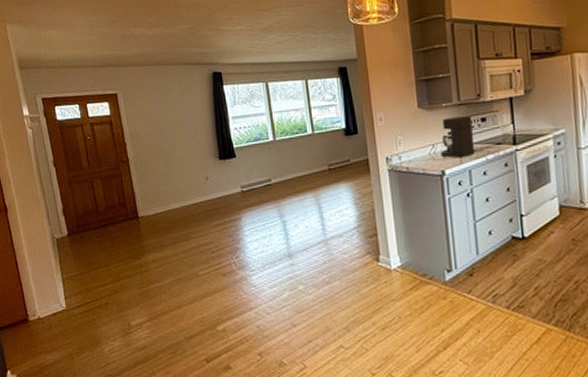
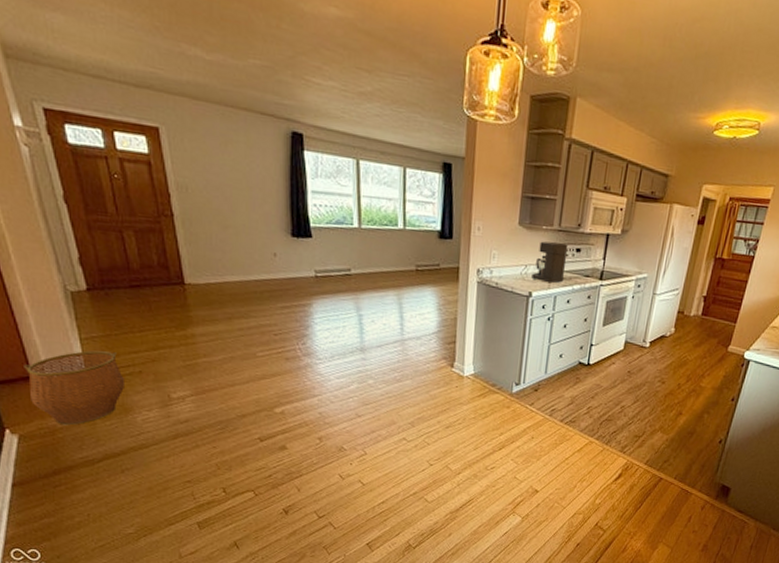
basket: none [22,288,94,361] -> present [24,350,124,425]

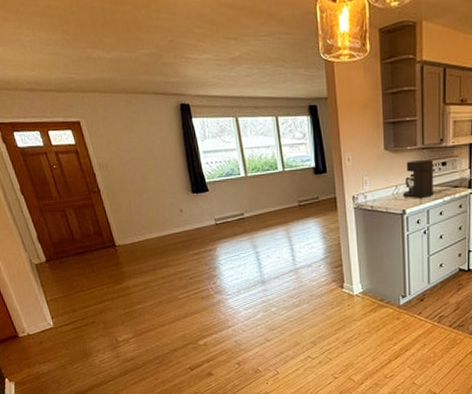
basket: present [24,350,124,425] -> none [11,309,83,370]

